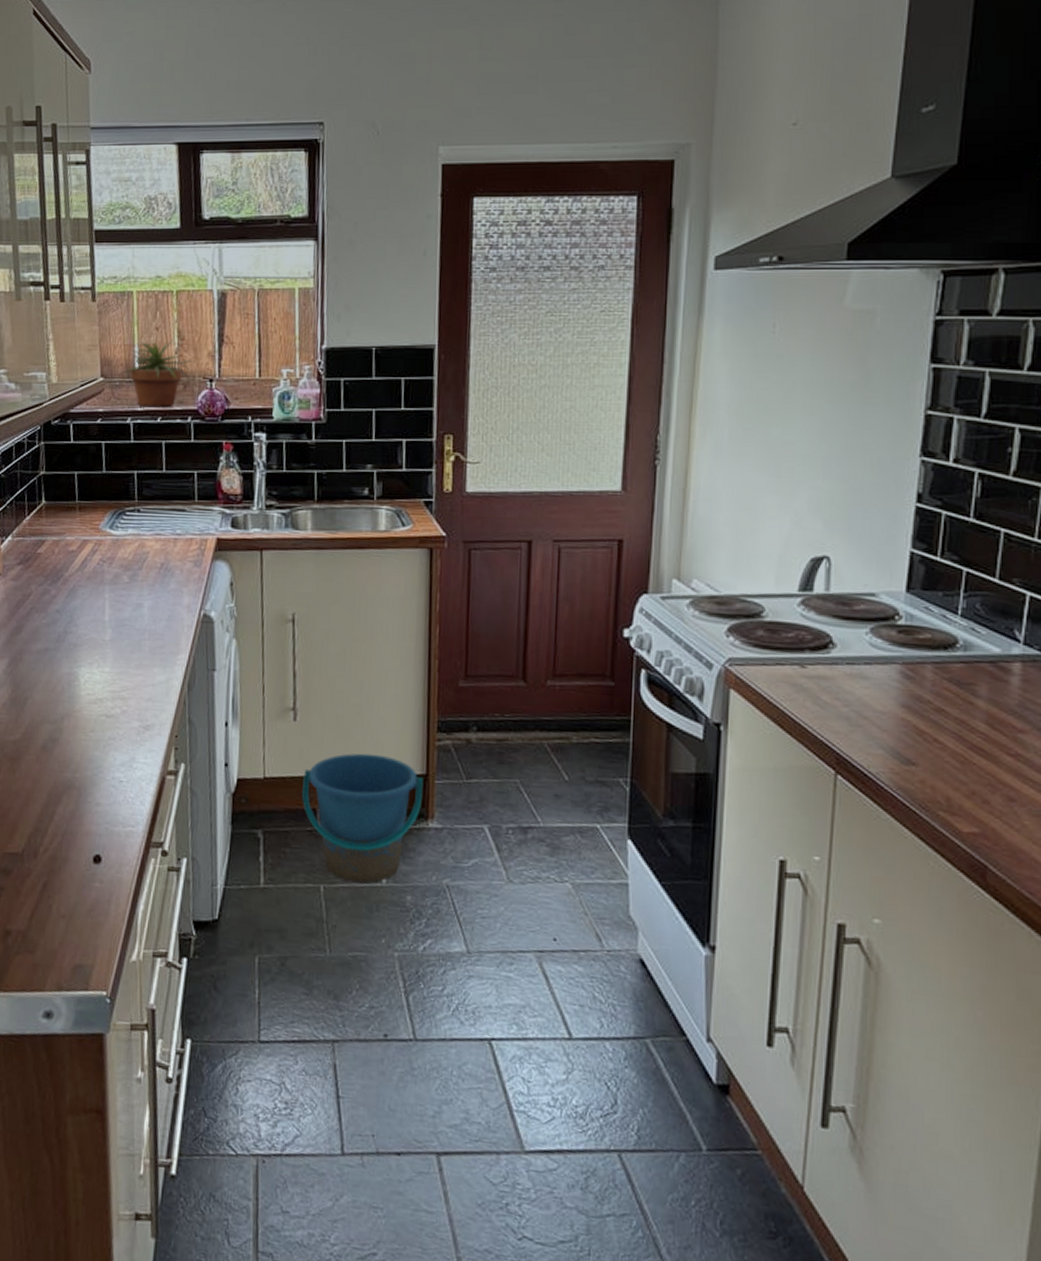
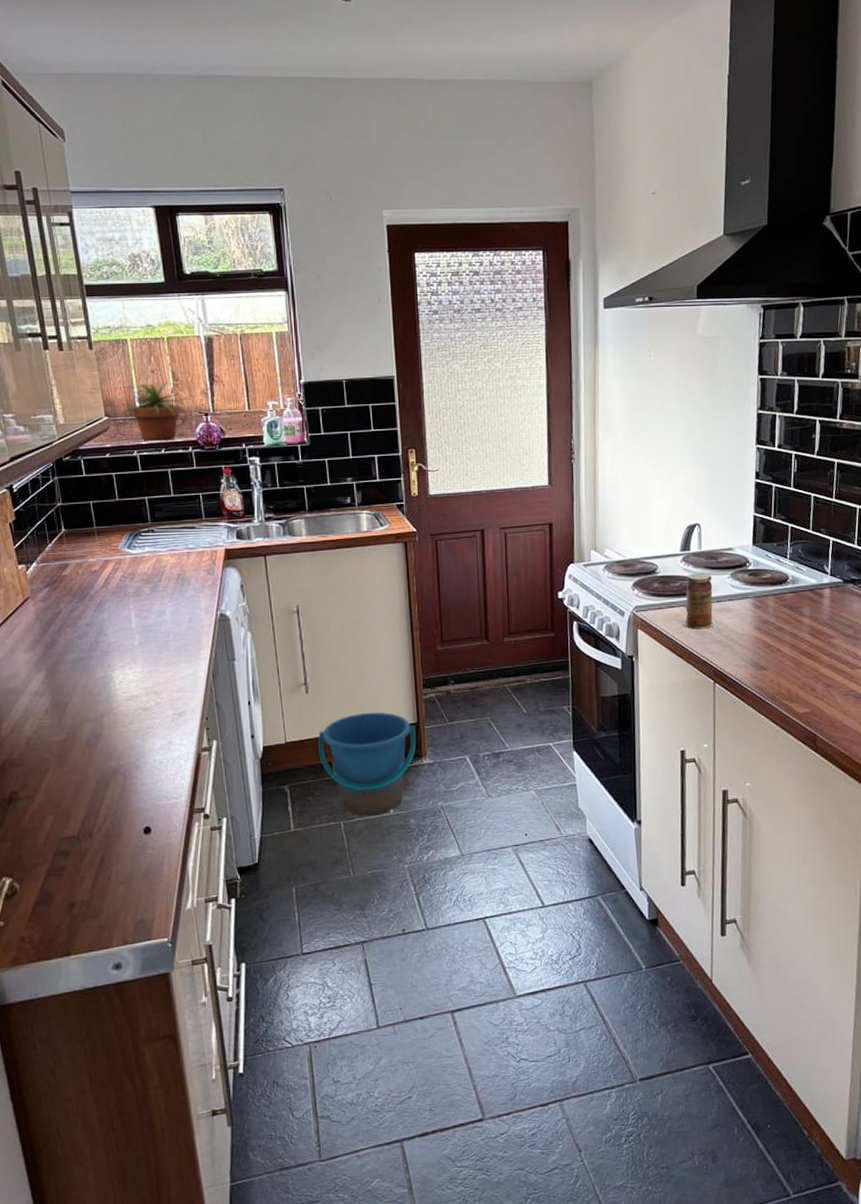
canister: none [794,622,845,699] -> present [682,572,717,629]

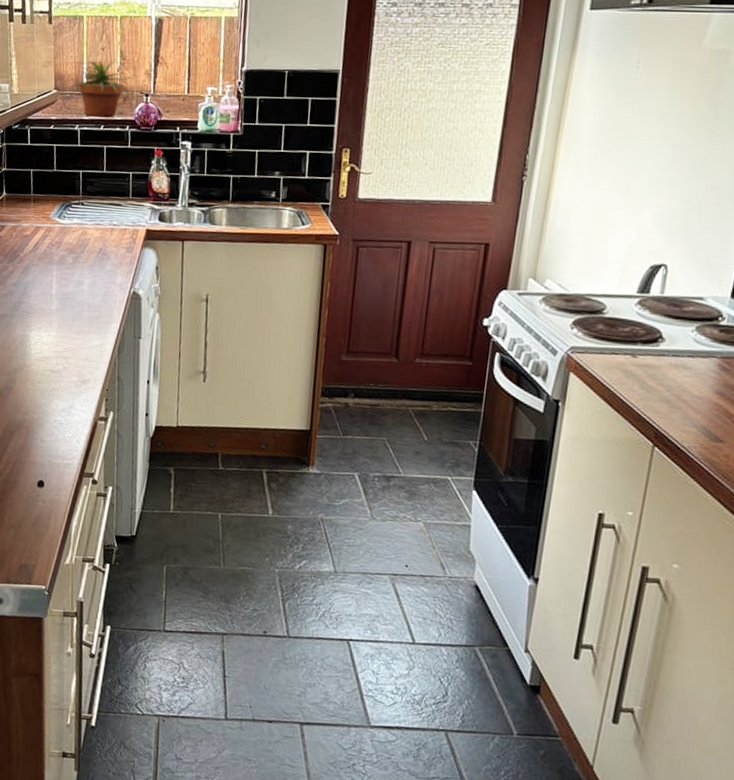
bucket: present [318,712,416,816] -> none [207,410,308,514]
canister: present [682,572,717,629] -> none [625,319,672,384]

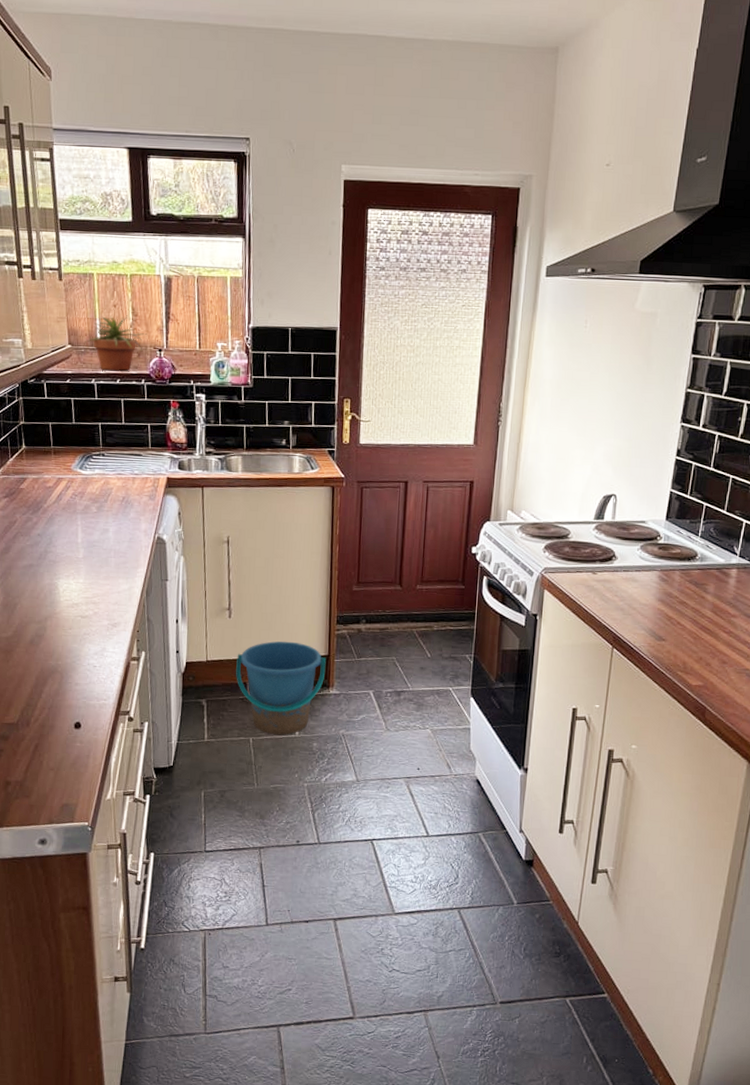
bucket: none [207,410,308,514] -> present [236,641,326,735]

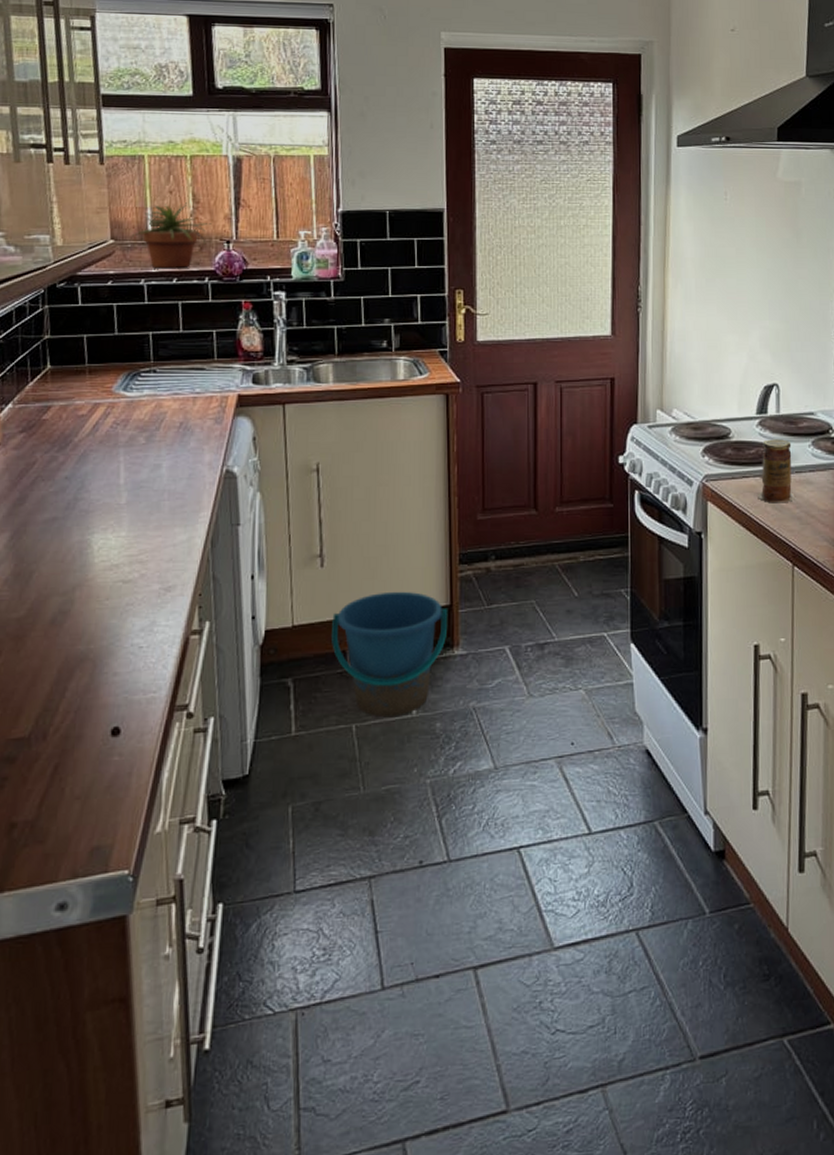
canister: none [588,541,622,596] -> present [758,439,796,503]

